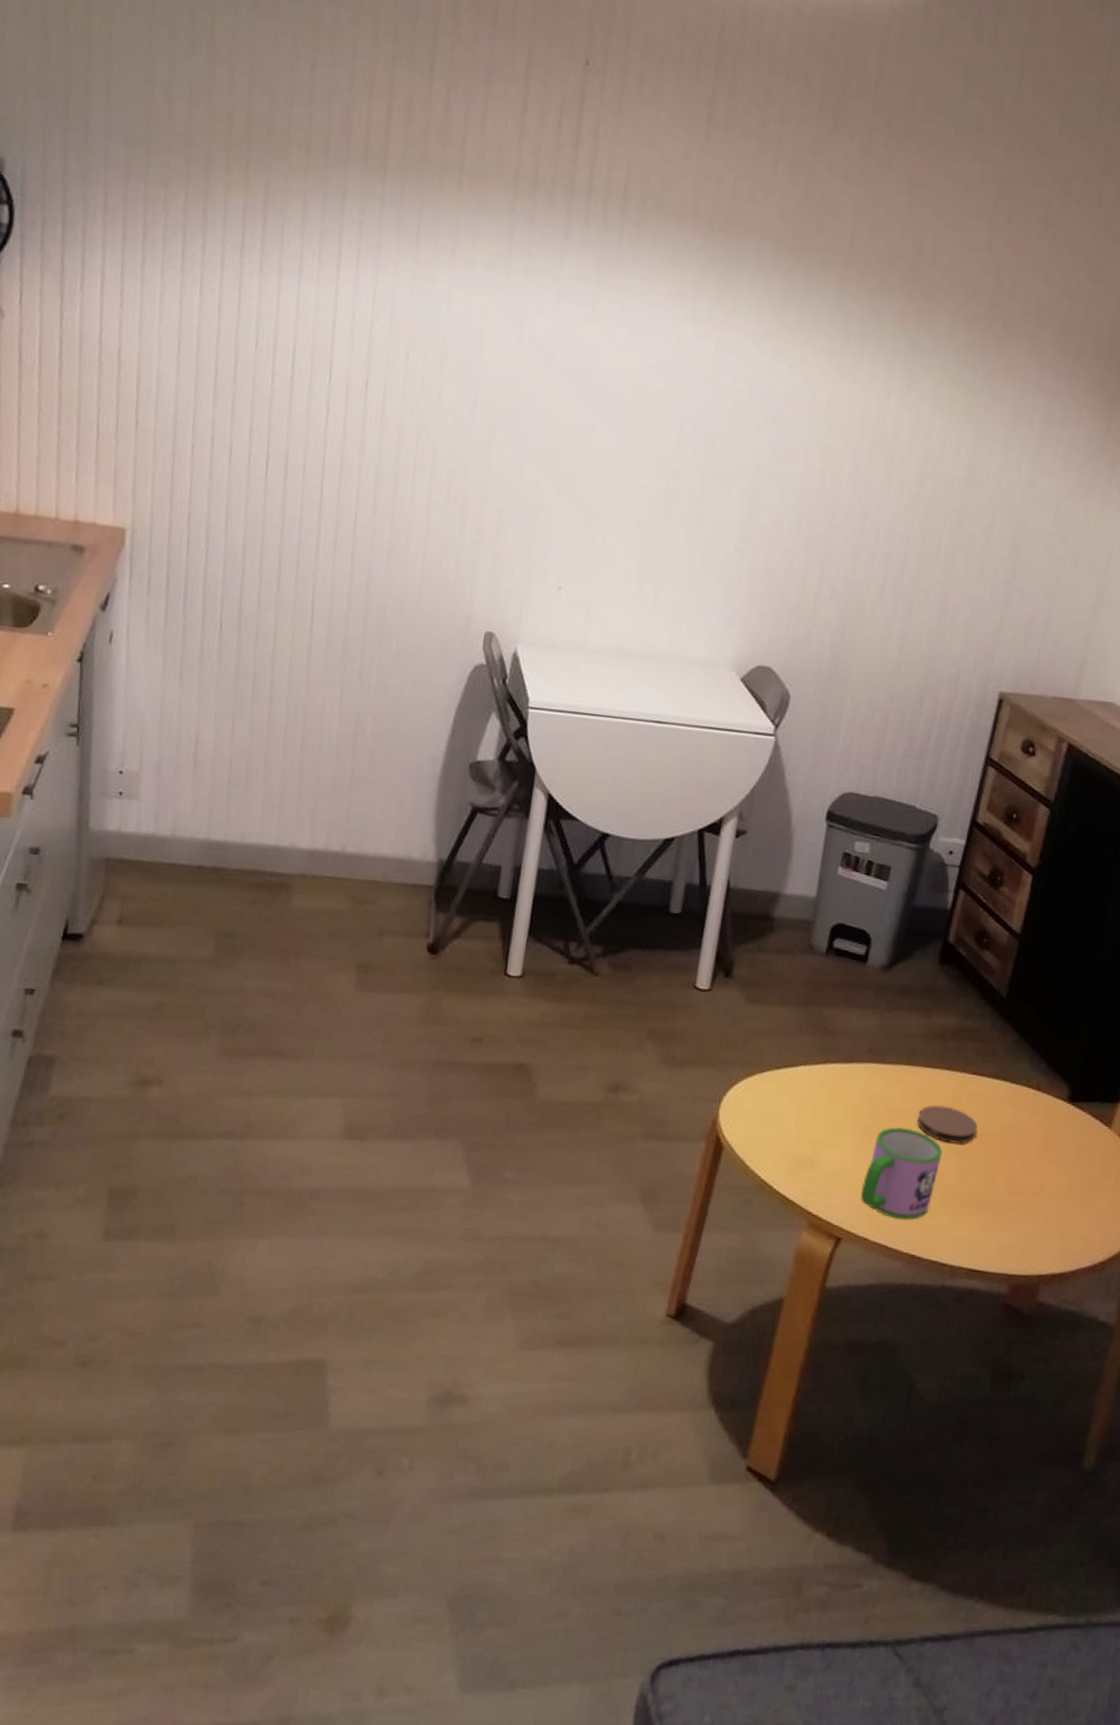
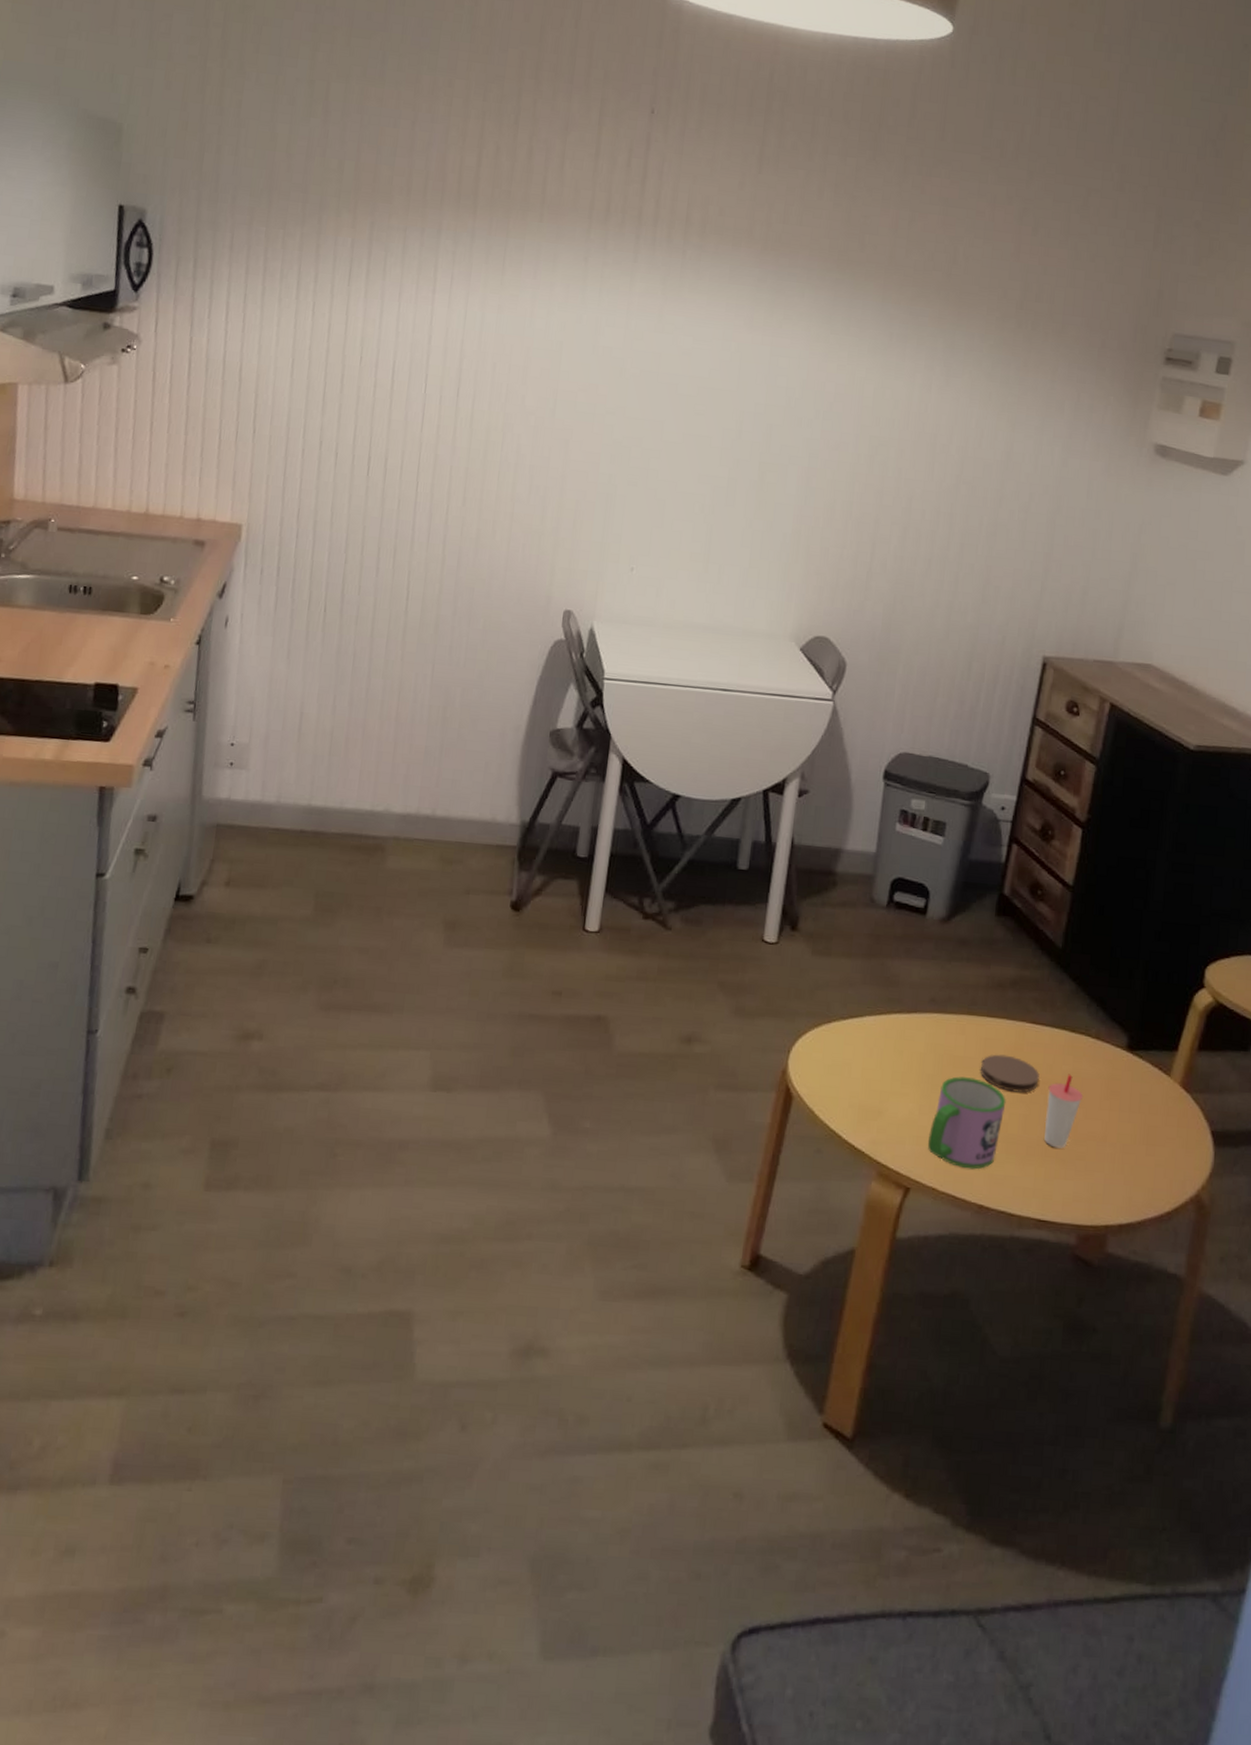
cup: none [980,1125,1021,1199] -> present [1044,1074,1083,1149]

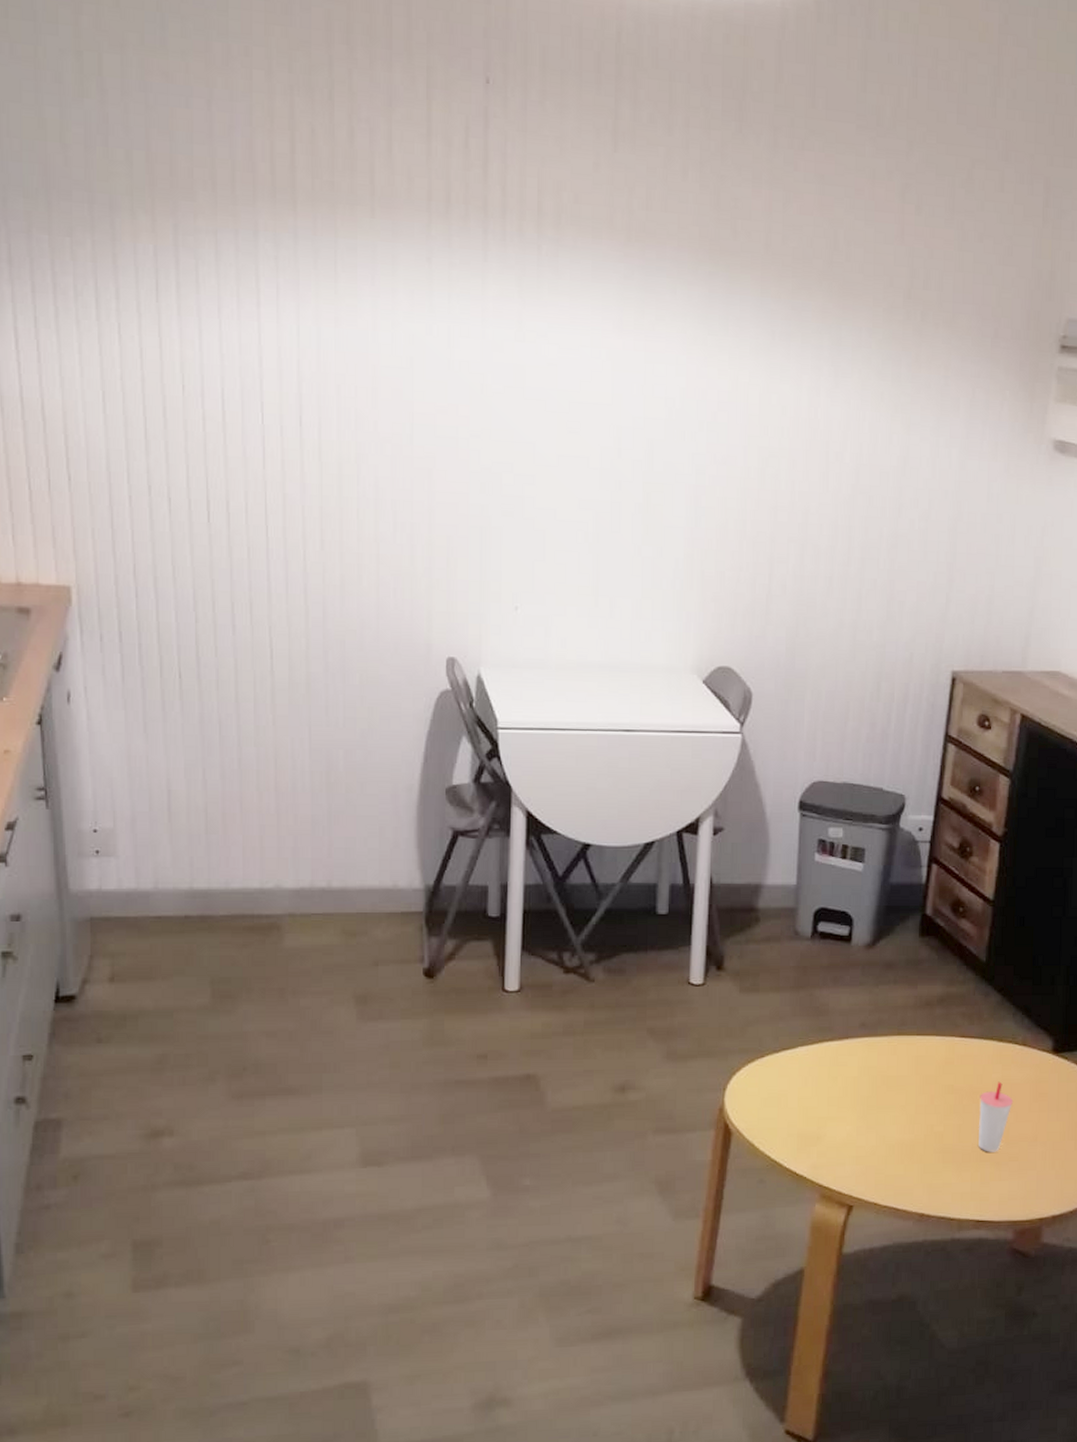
mug: present [928,1076,1006,1170] -> none [868,1095,940,1182]
coaster: present [980,1054,1039,1093] -> none [913,1070,971,1104]

